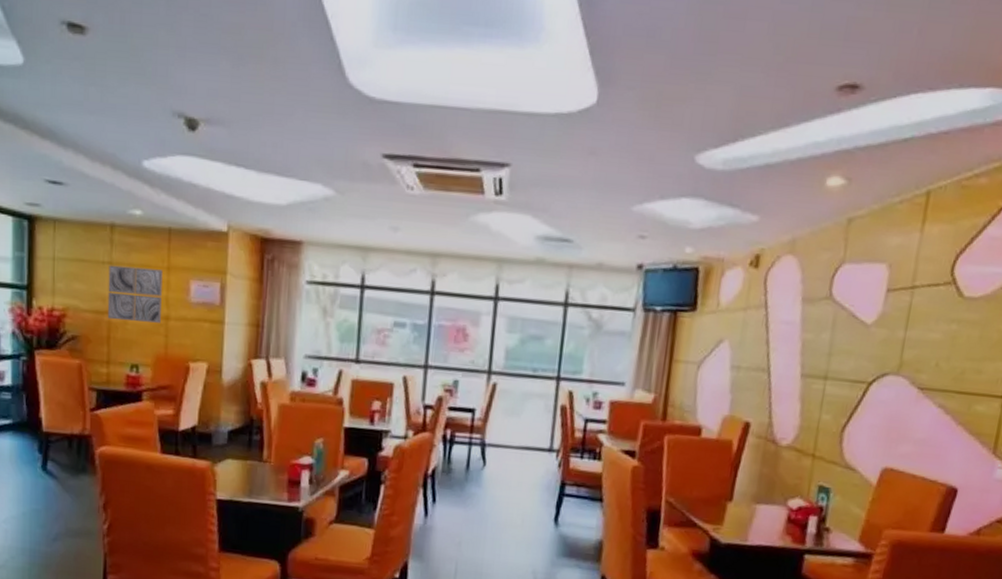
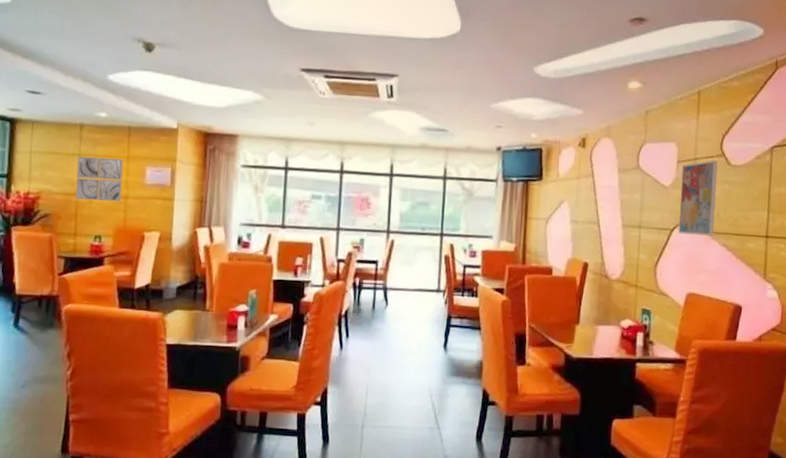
wall art: none [879,289,945,394] -> present [679,160,718,236]

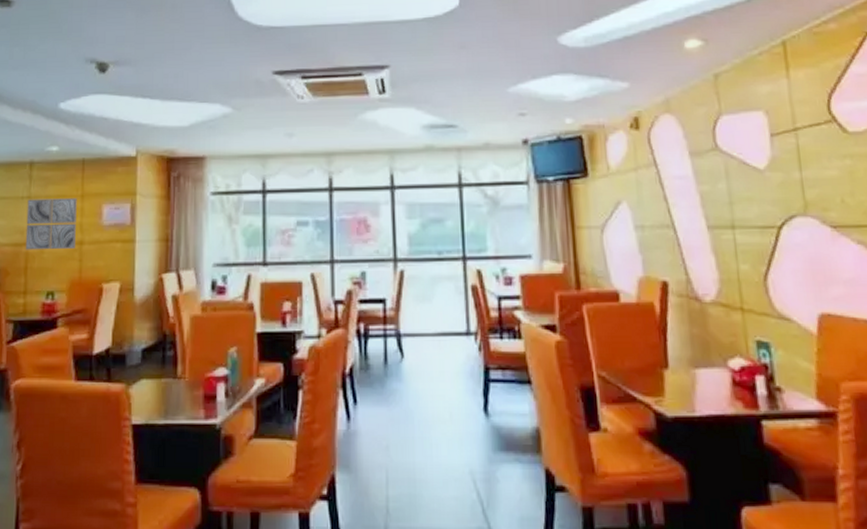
wall art: present [679,160,718,236] -> none [779,128,843,232]

